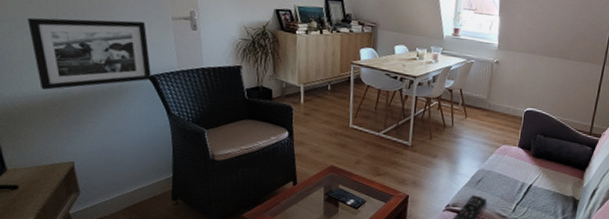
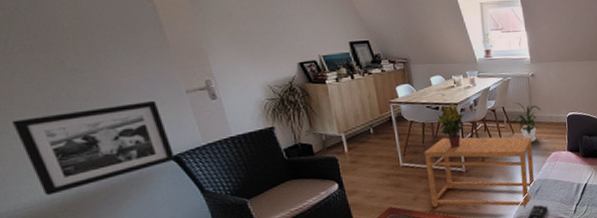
side table: none [372,108,484,196] -> present [424,136,535,208]
potted plant: none [393,75,420,121] -> present [436,103,465,149]
house plant: none [465,86,500,130] -> present [510,102,542,142]

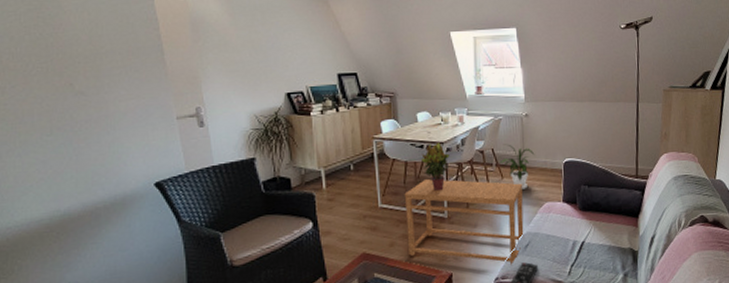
picture frame: present [11,100,176,195] -> none [18,125,159,215]

